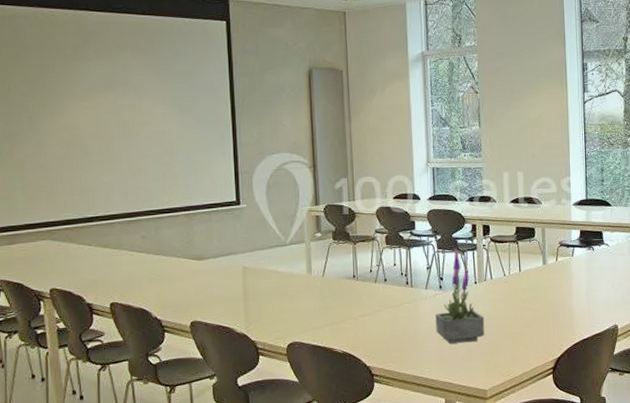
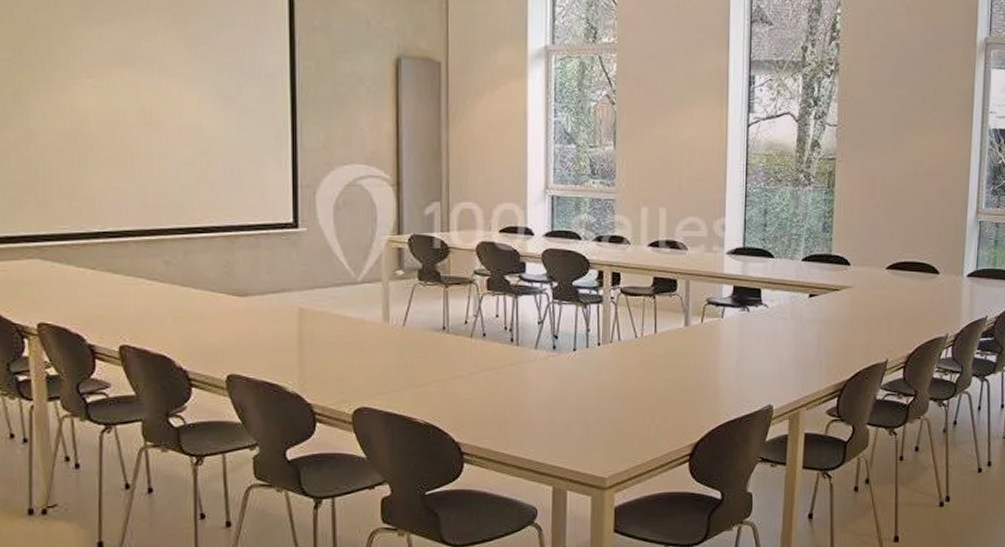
potted plant: present [435,248,485,344] -> none [546,299,608,419]

